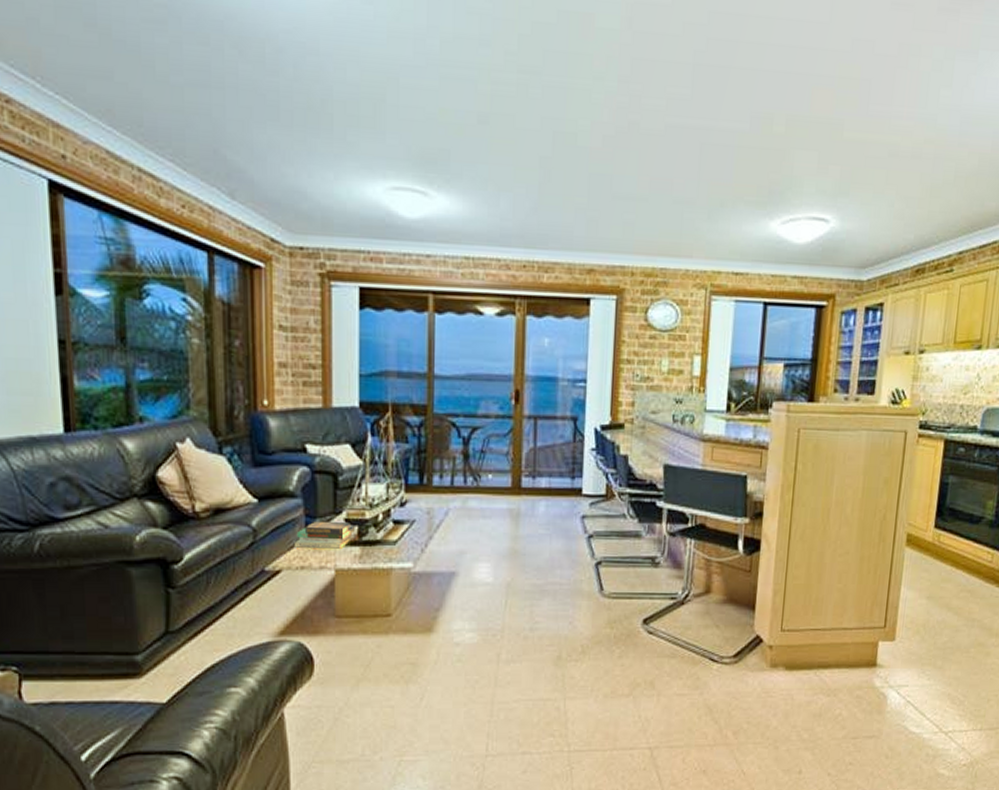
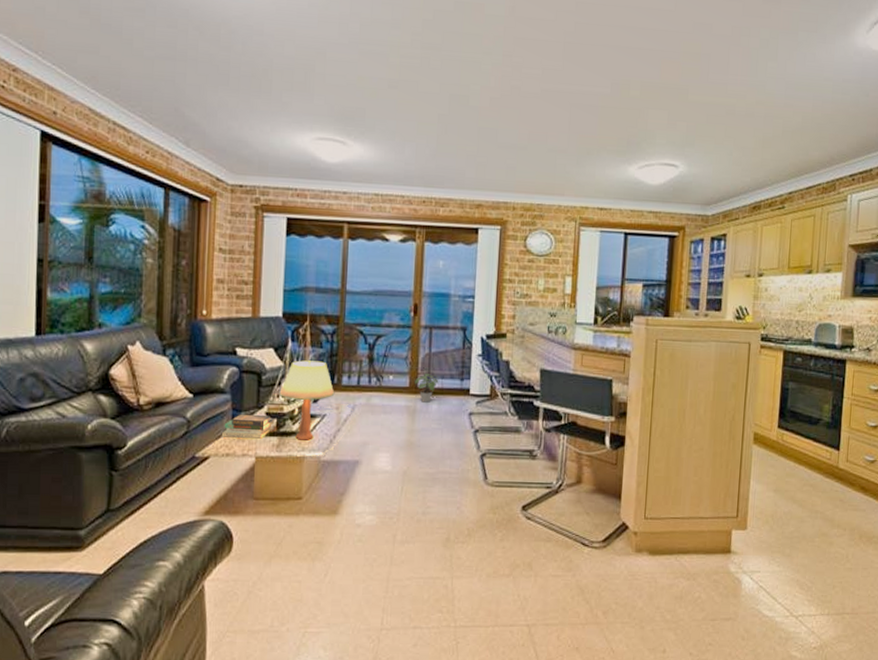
table lamp: none [359,456,425,550] -> present [279,359,335,440]
potted plant: none [518,471,546,506] -> present [415,374,439,404]

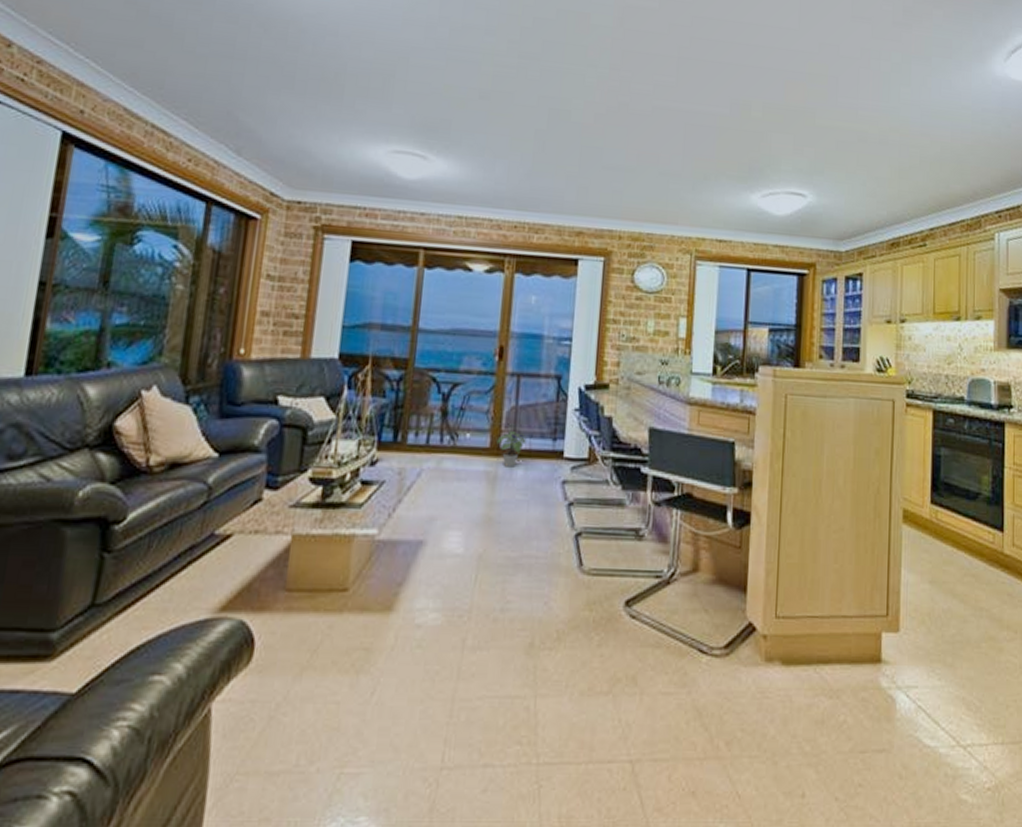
books: present [221,414,274,439] -> none [250,479,319,511]
table lamp: present [279,359,335,440] -> none [328,411,398,514]

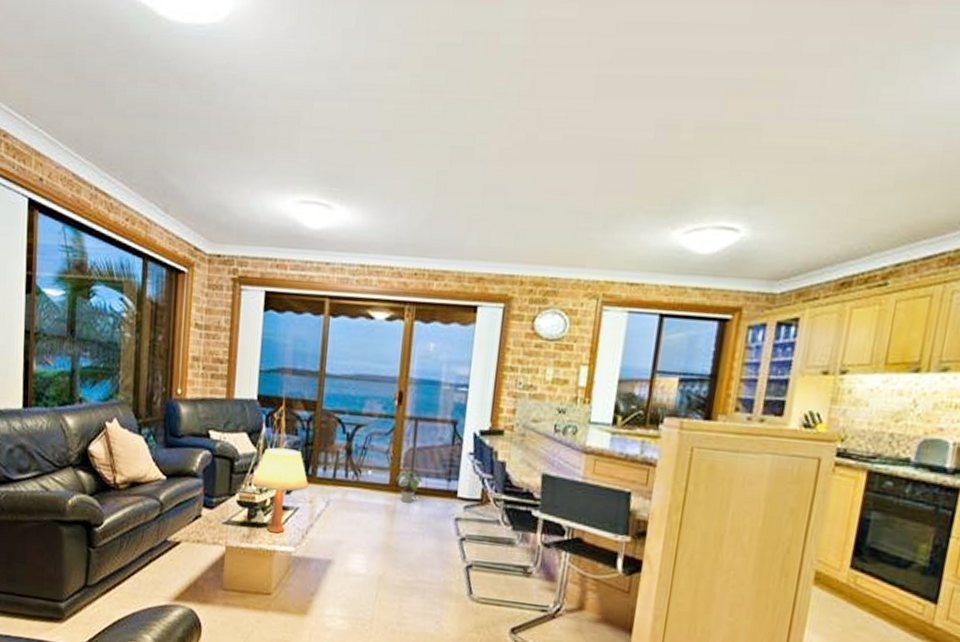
table lamp: none [328,411,398,514] -> present [251,447,309,534]

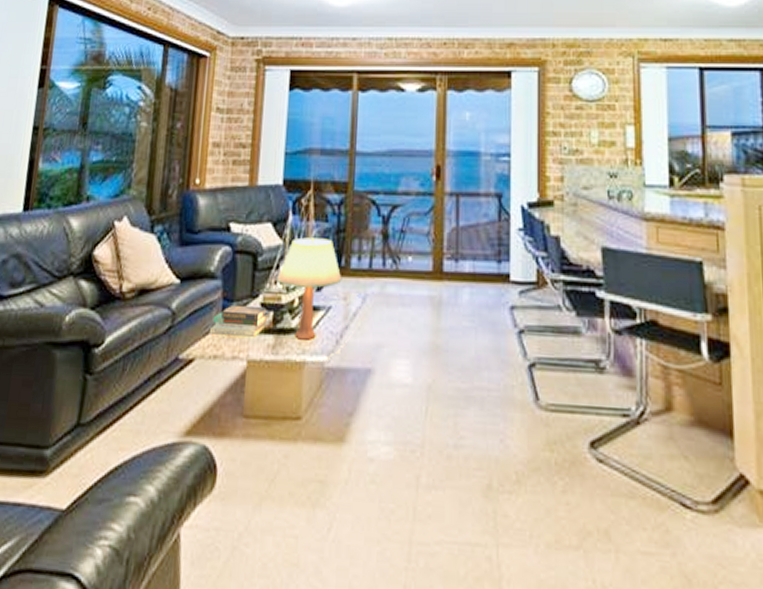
books: none [192,500,245,528] -> present [208,304,270,337]
potted plant: present [396,470,423,505] -> none [439,254,470,294]

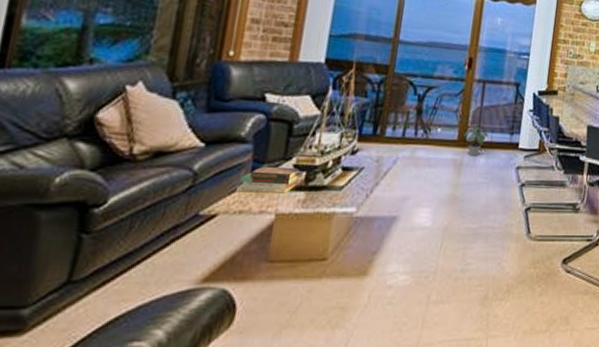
table lamp: present [277,236,342,340] -> none [312,109,377,195]
potted plant: none [439,254,470,294] -> present [464,127,489,158]

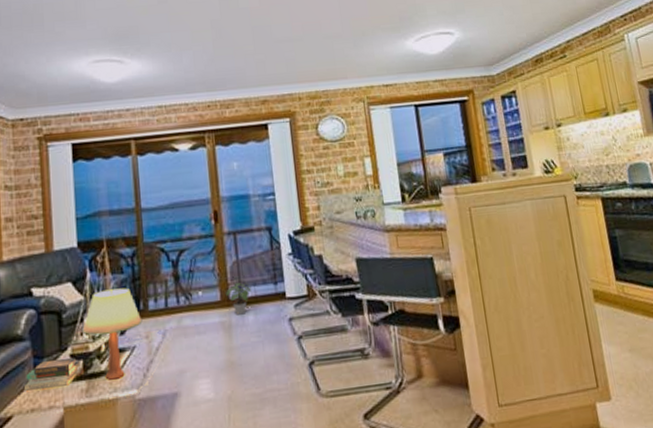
table lamp: none [312,109,377,195] -> present [82,288,143,380]

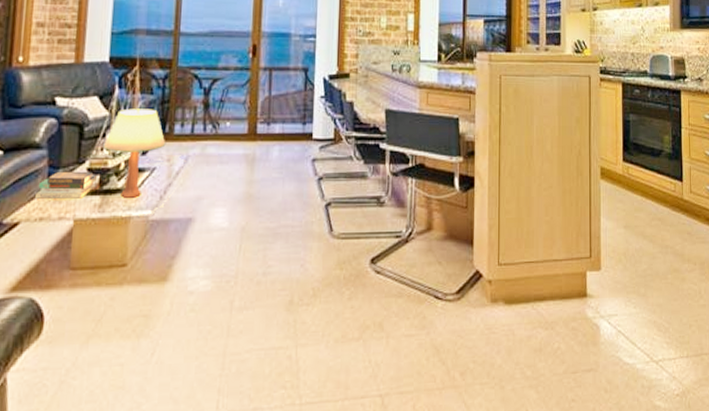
potted plant: present [226,283,252,317] -> none [254,118,280,151]

